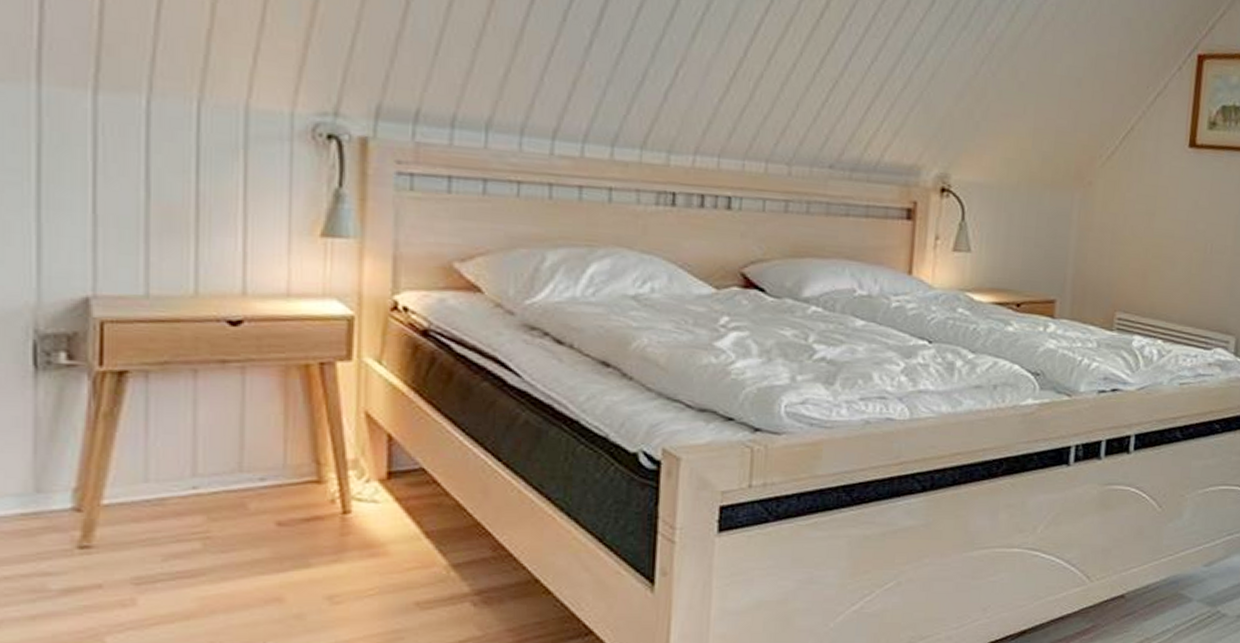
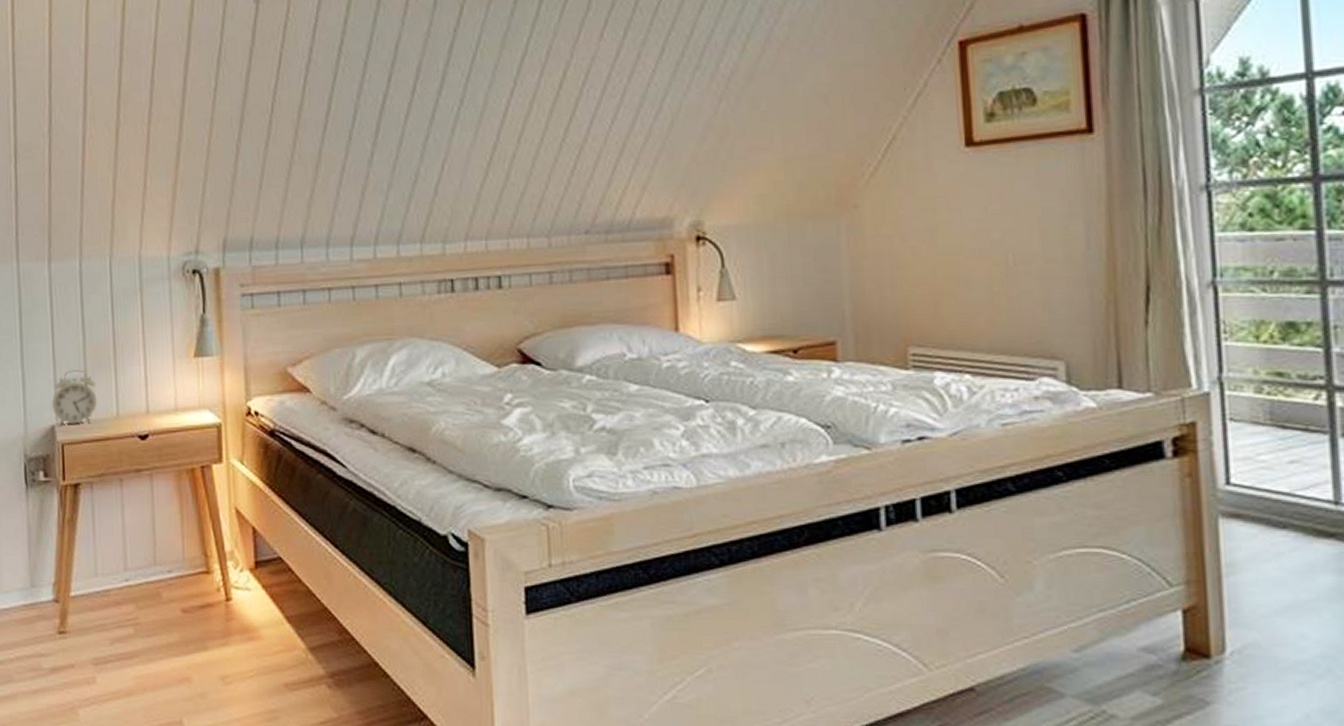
alarm clock: none [88,231,163,299] -> present [52,369,97,426]

